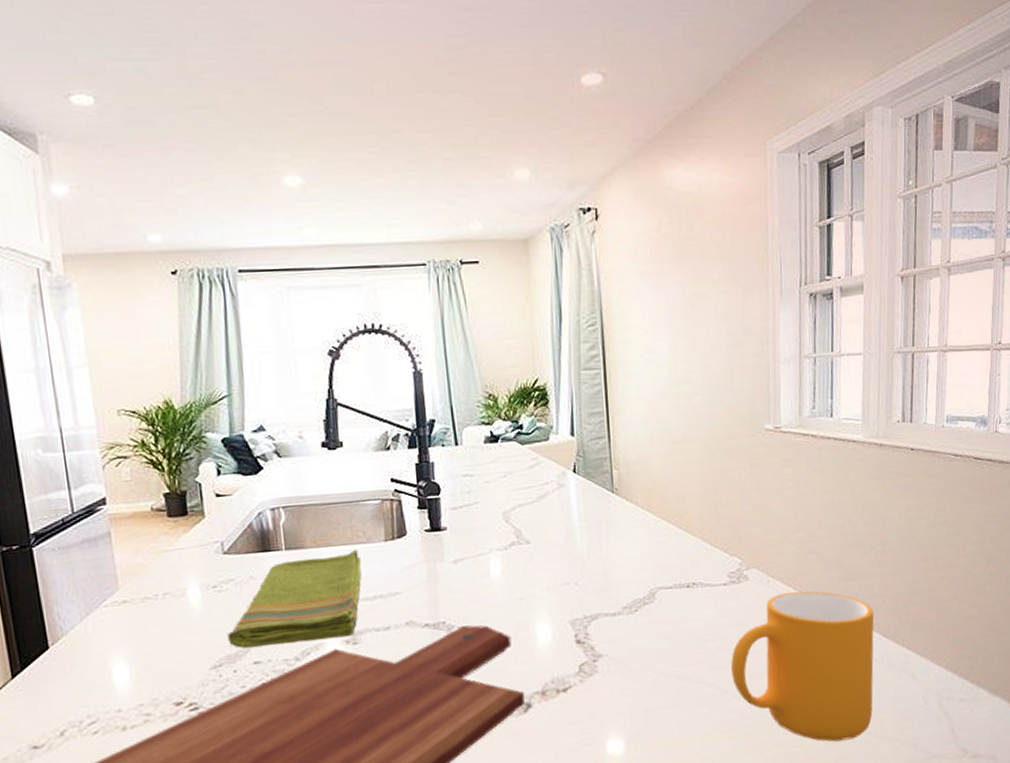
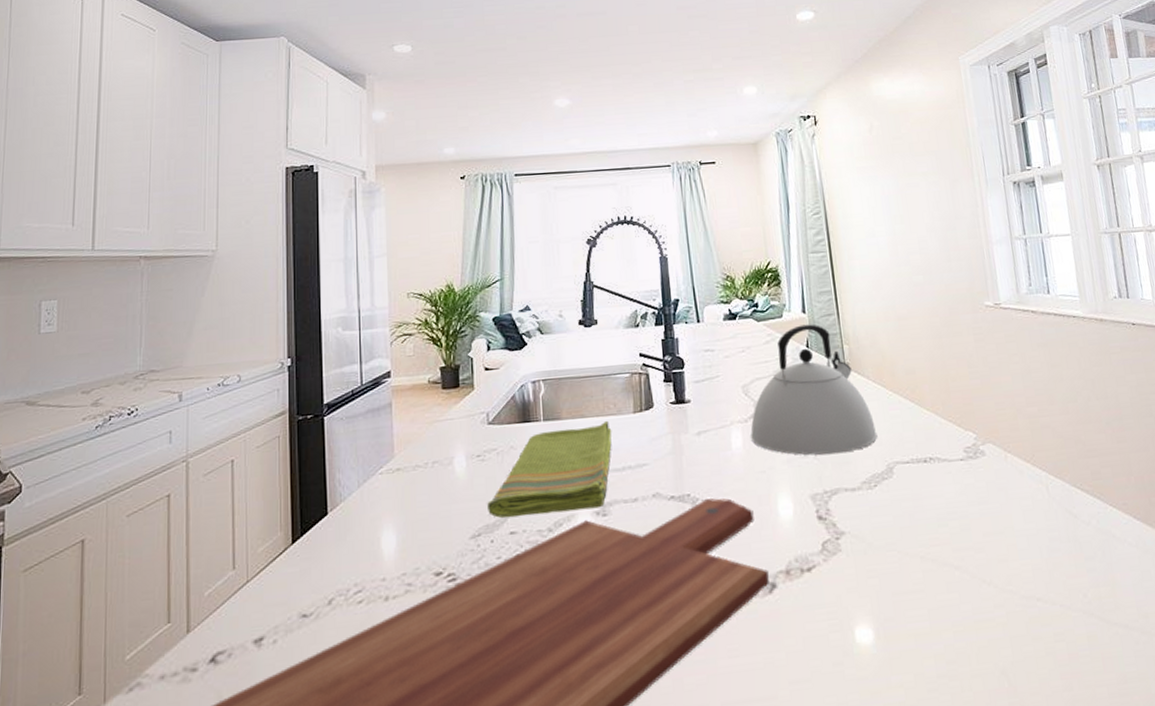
kettle: none [510,447,642,582] -> present [751,324,878,456]
mug: present [731,591,874,742] -> none [976,467,1136,638]

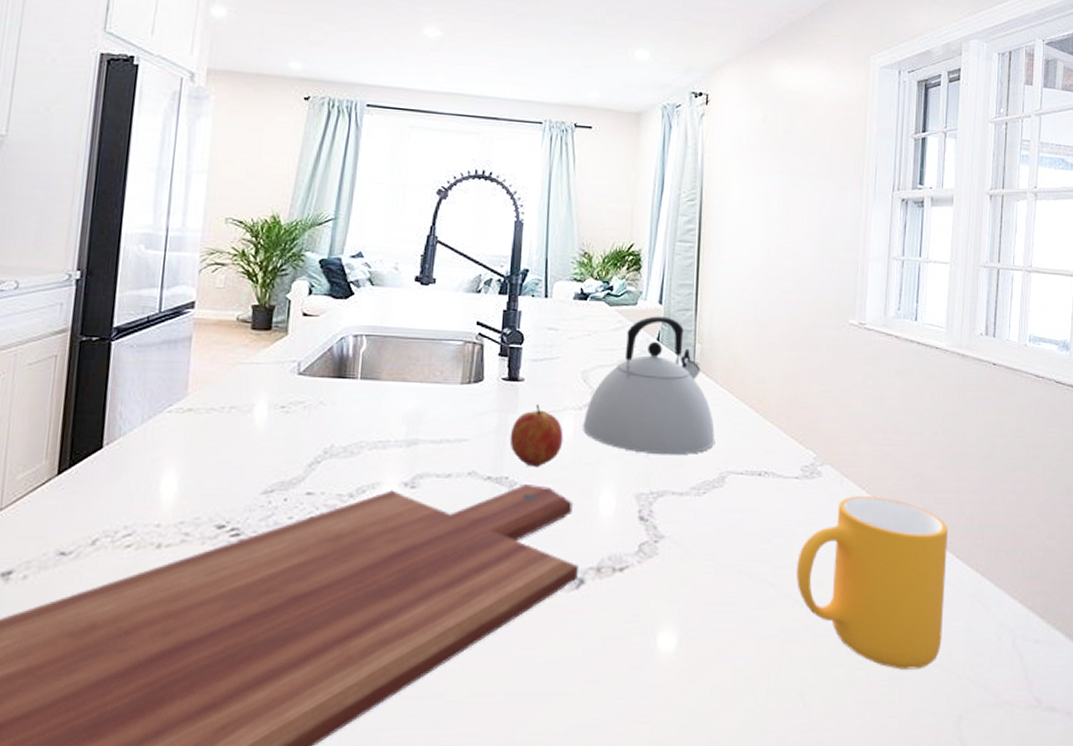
dish towel: present [487,420,612,518] -> none [285,388,435,479]
fruit: none [685,421,735,482] -> present [509,403,564,468]
mug: none [976,467,1136,638] -> present [797,496,949,670]

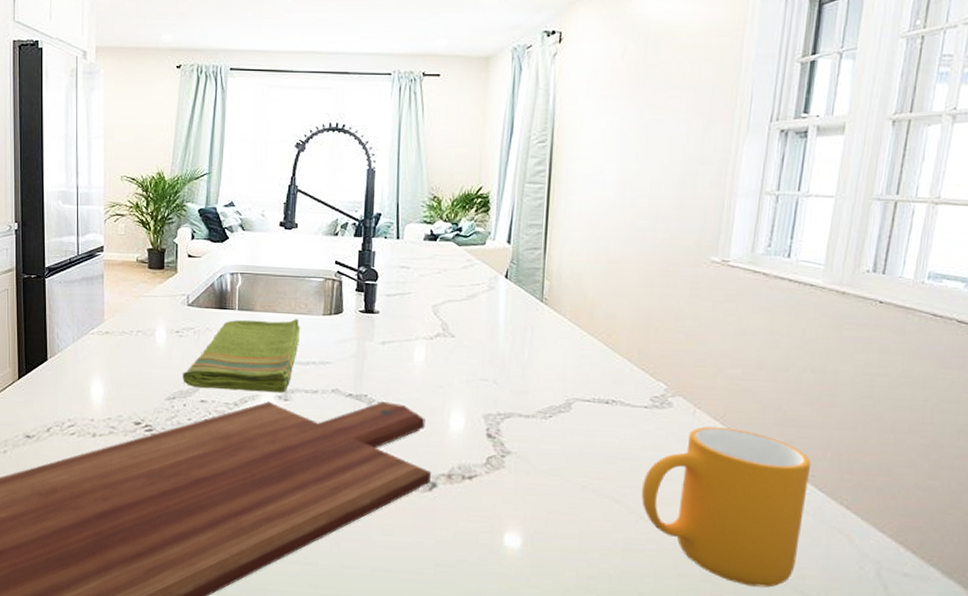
dish towel: none [285,388,435,479] -> present [183,318,301,393]
fruit: present [509,403,564,468] -> none [367,333,416,388]
kettle: present [583,316,716,456] -> none [434,255,563,383]

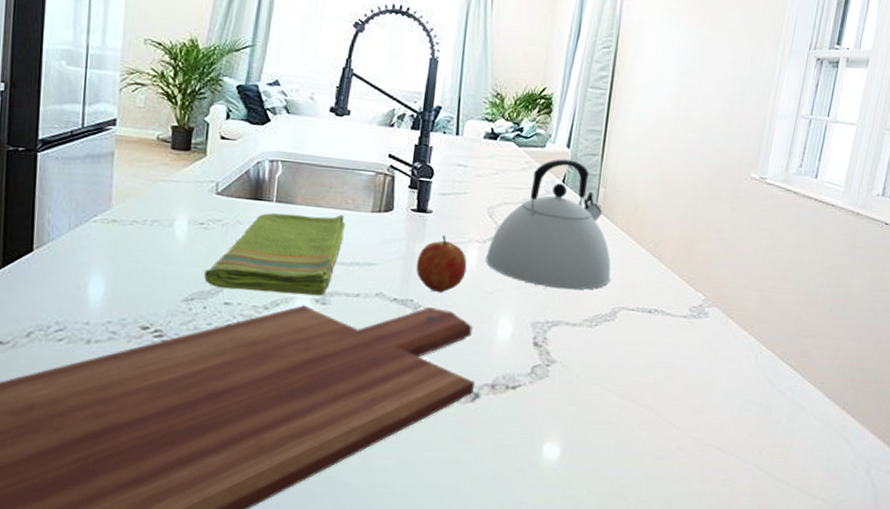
fruit: none [367,333,416,388] -> present [416,235,467,293]
kettle: none [434,255,563,383] -> present [486,159,611,290]
mug: present [642,426,812,588] -> none [675,336,822,489]

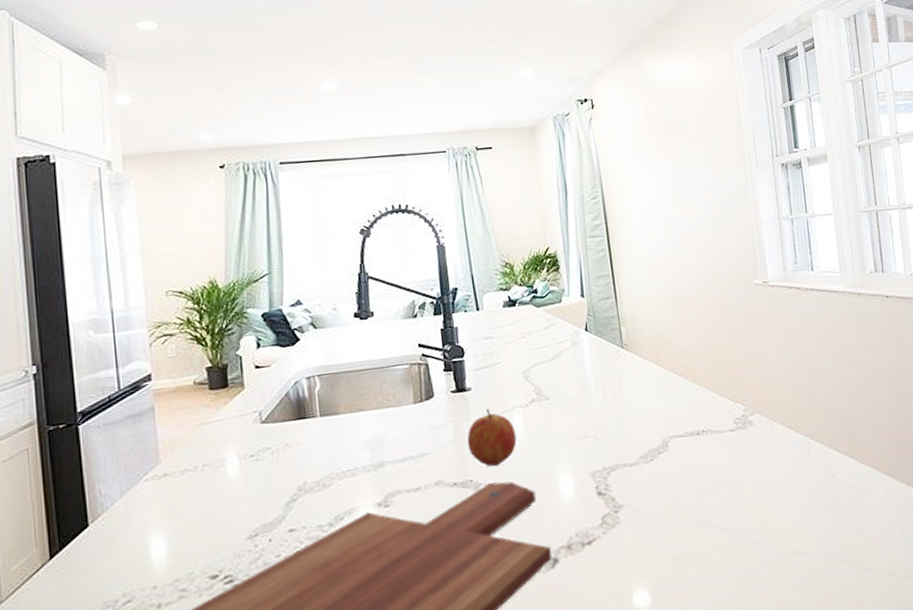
dish towel: present [204,213,346,296] -> none [264,412,392,517]
kettle: present [486,159,611,290] -> none [532,307,654,436]

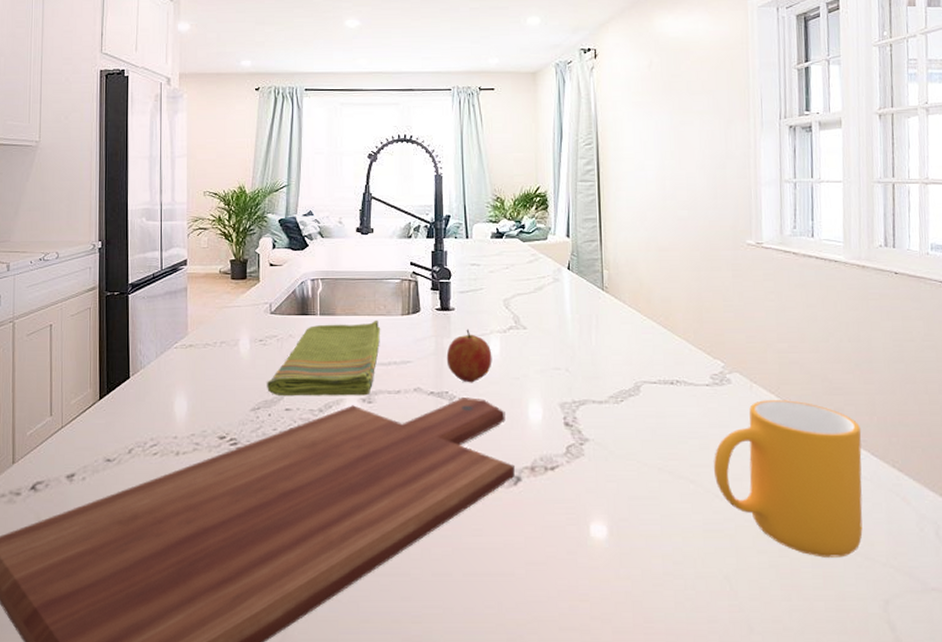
dish towel: none [264,412,392,517] -> present [267,319,381,397]
mug: none [744,433,883,583] -> present [714,400,863,558]

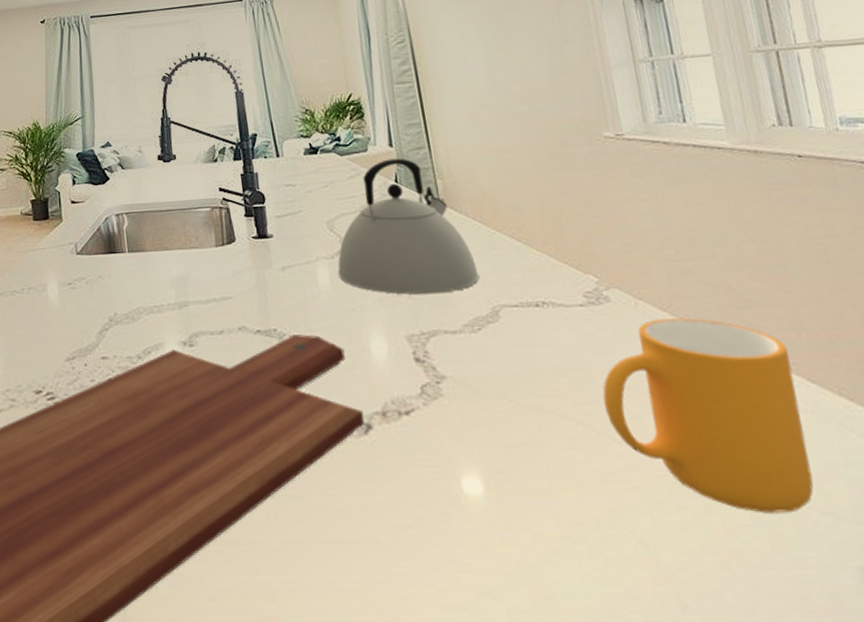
dish towel: present [267,319,381,397] -> none [79,253,196,344]
fruit: present [446,329,492,383] -> none [269,257,323,318]
kettle: none [508,248,628,369] -> present [338,158,480,295]

